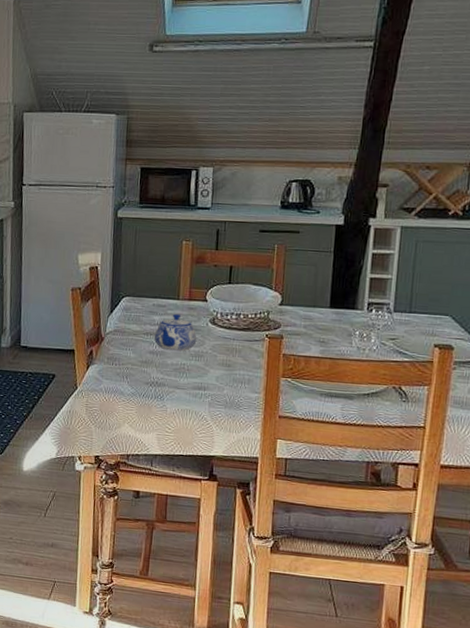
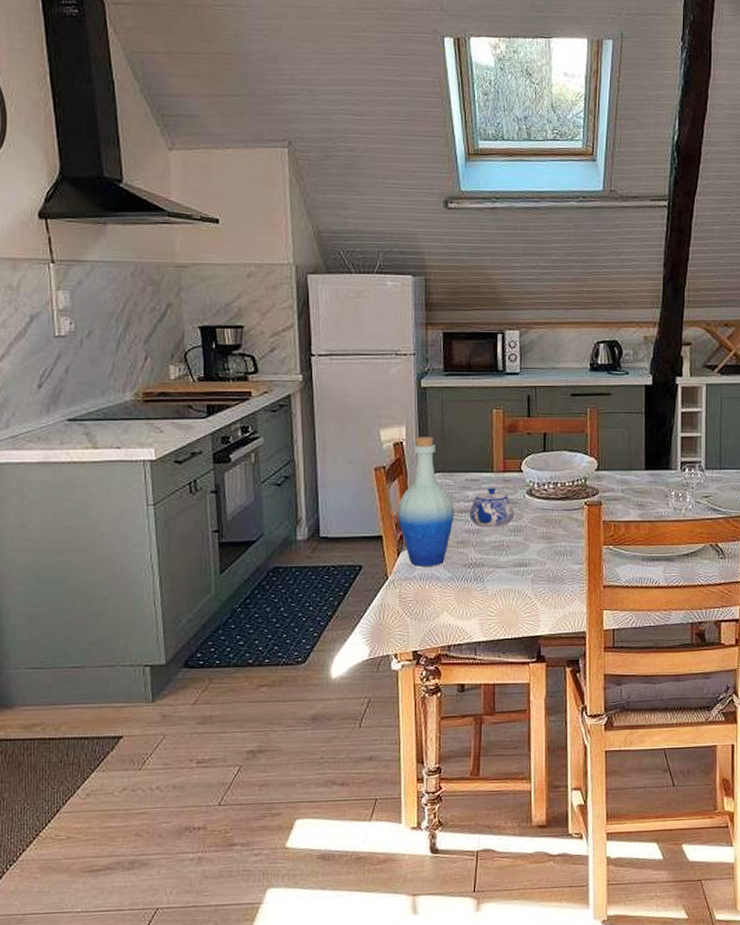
bottle: none [89,262,141,381] -> present [398,437,454,566]

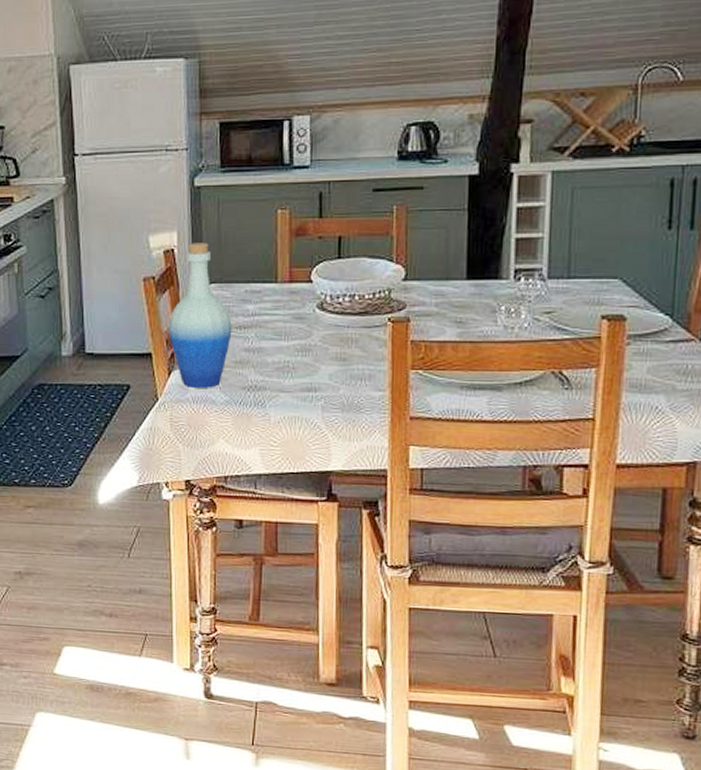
teapot: present [470,488,515,528] -> none [250,301,303,346]

